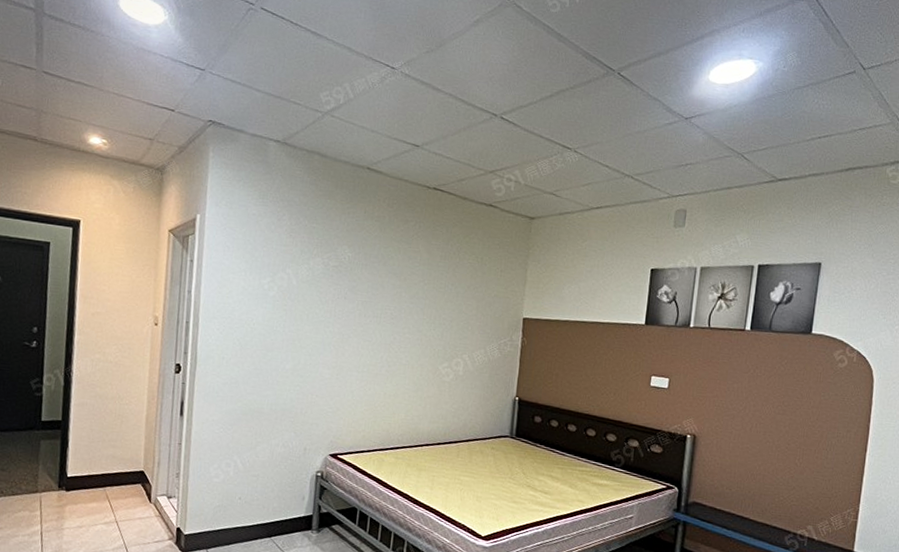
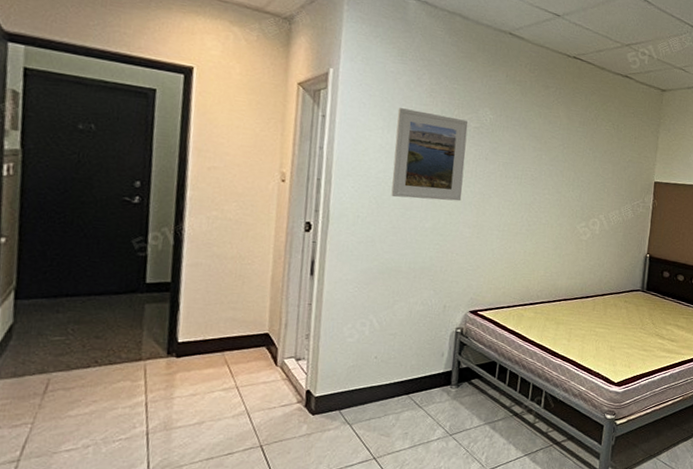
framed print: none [253,249,327,342] -> present [391,108,469,202]

